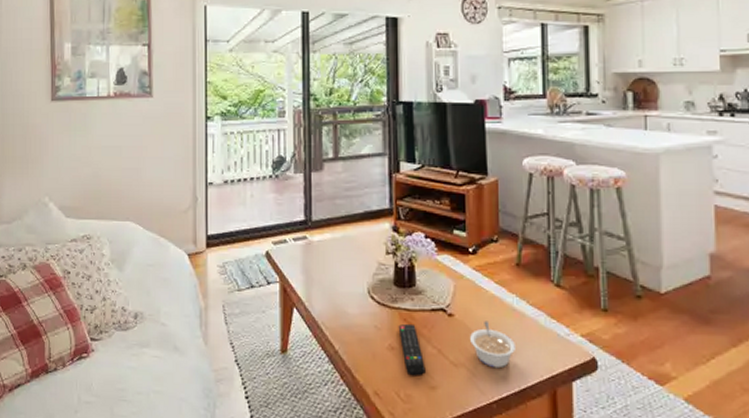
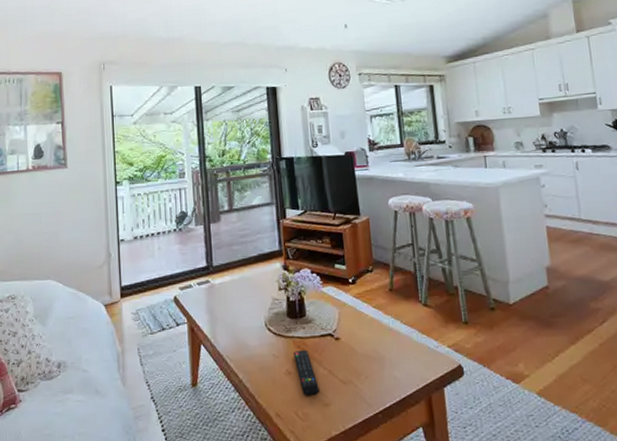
legume: present [470,320,515,369] -> none [355,341,394,382]

